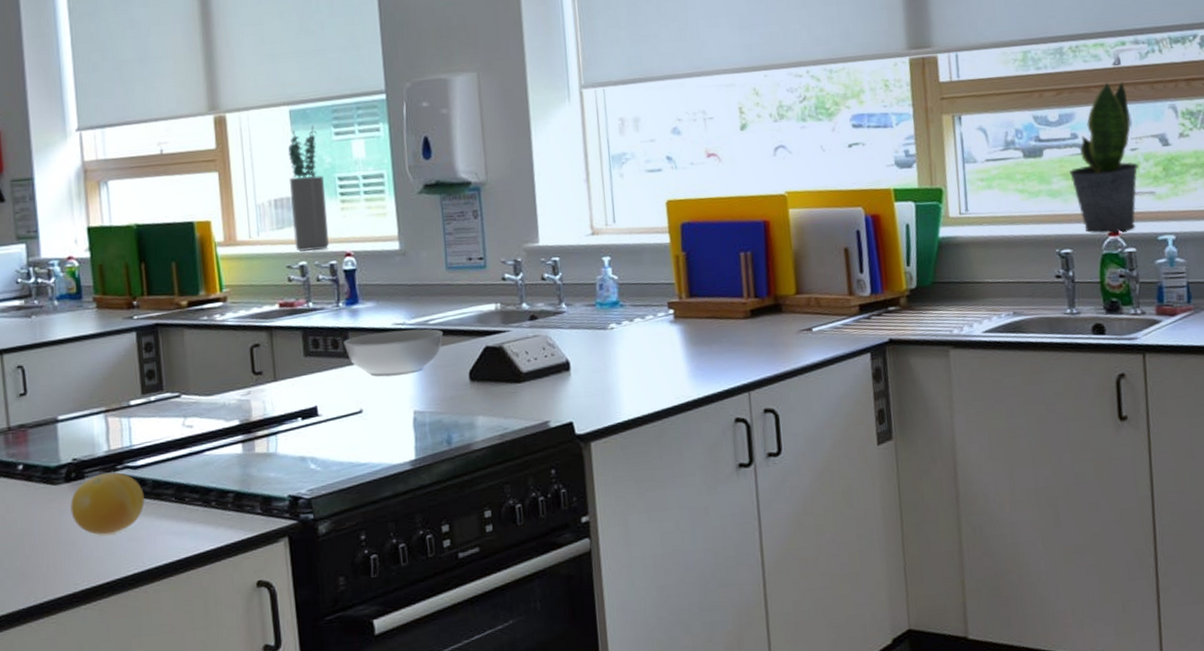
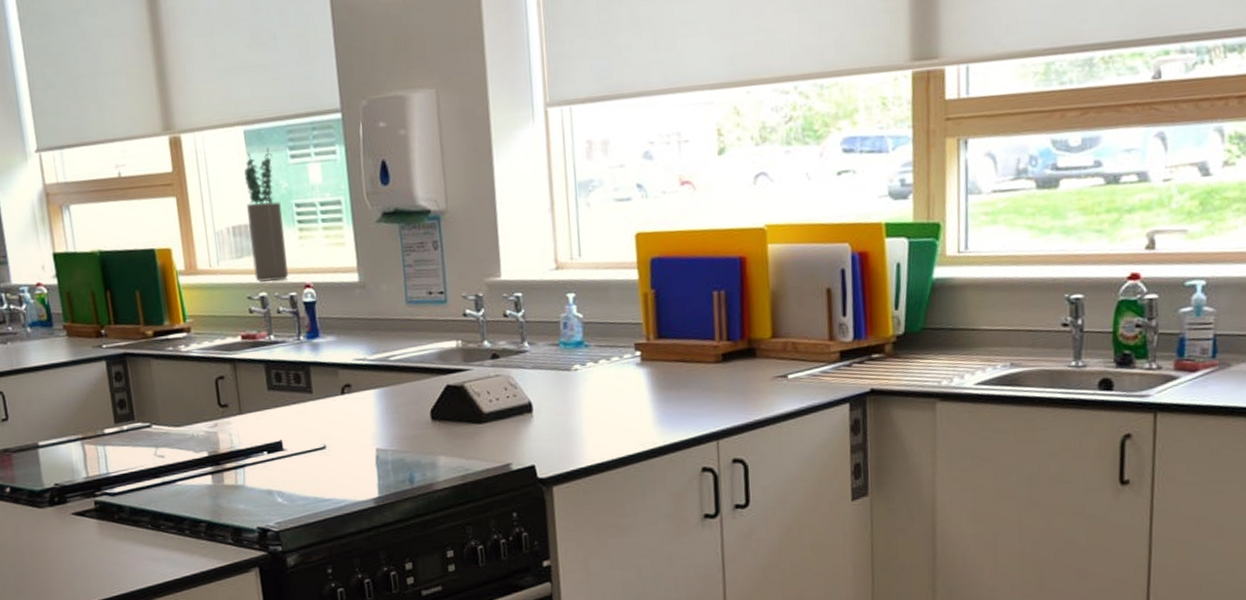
fruit: present [70,472,146,535] -> none [55,498,124,558]
bowl: present [343,329,444,377] -> none [305,365,405,414]
potted plant: present [1069,81,1140,235] -> none [1088,98,1172,279]

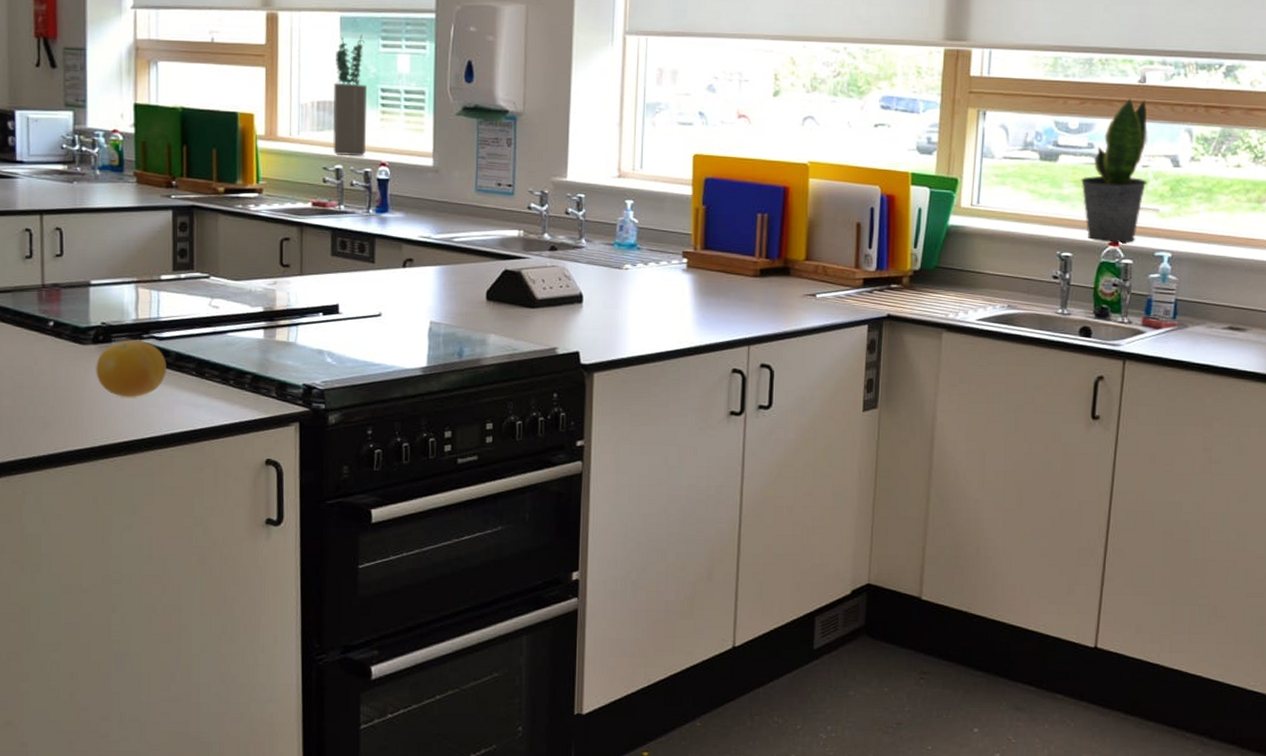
fruit: none [55,498,124,558] -> present [96,340,168,398]
potted plant: none [1088,98,1172,279] -> present [1081,97,1148,244]

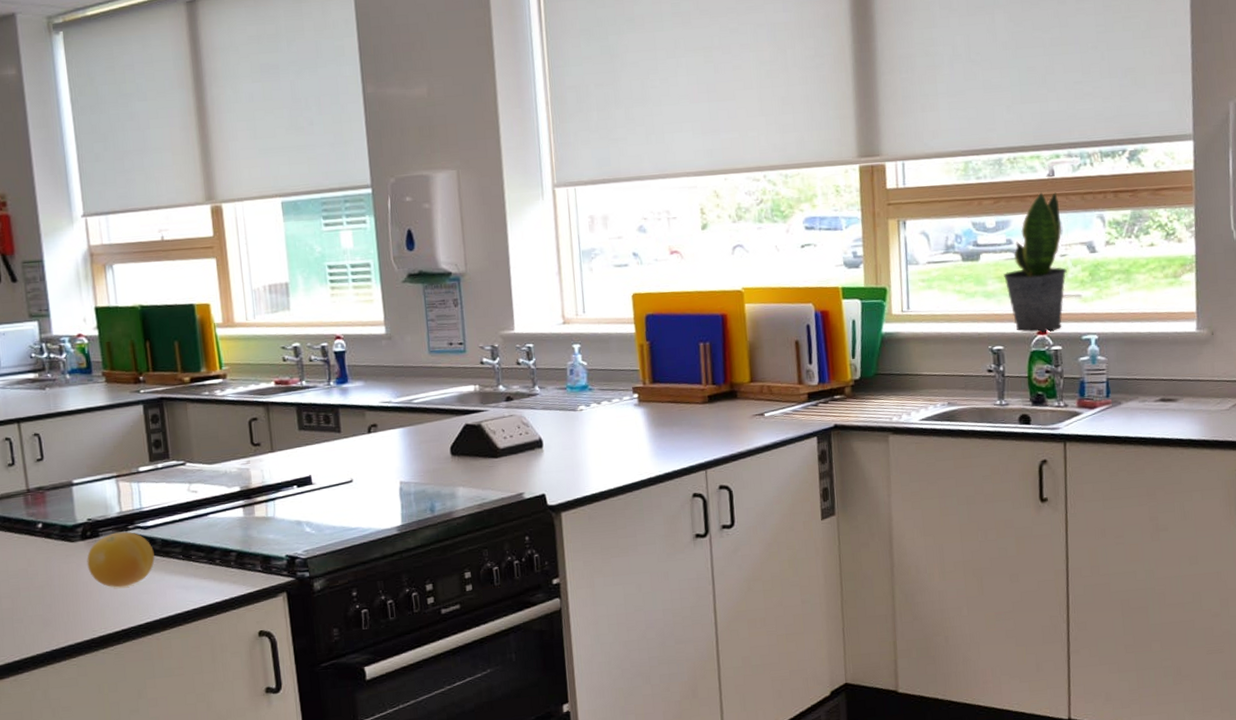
vase: present [332,35,368,156] -> none [281,217,320,334]

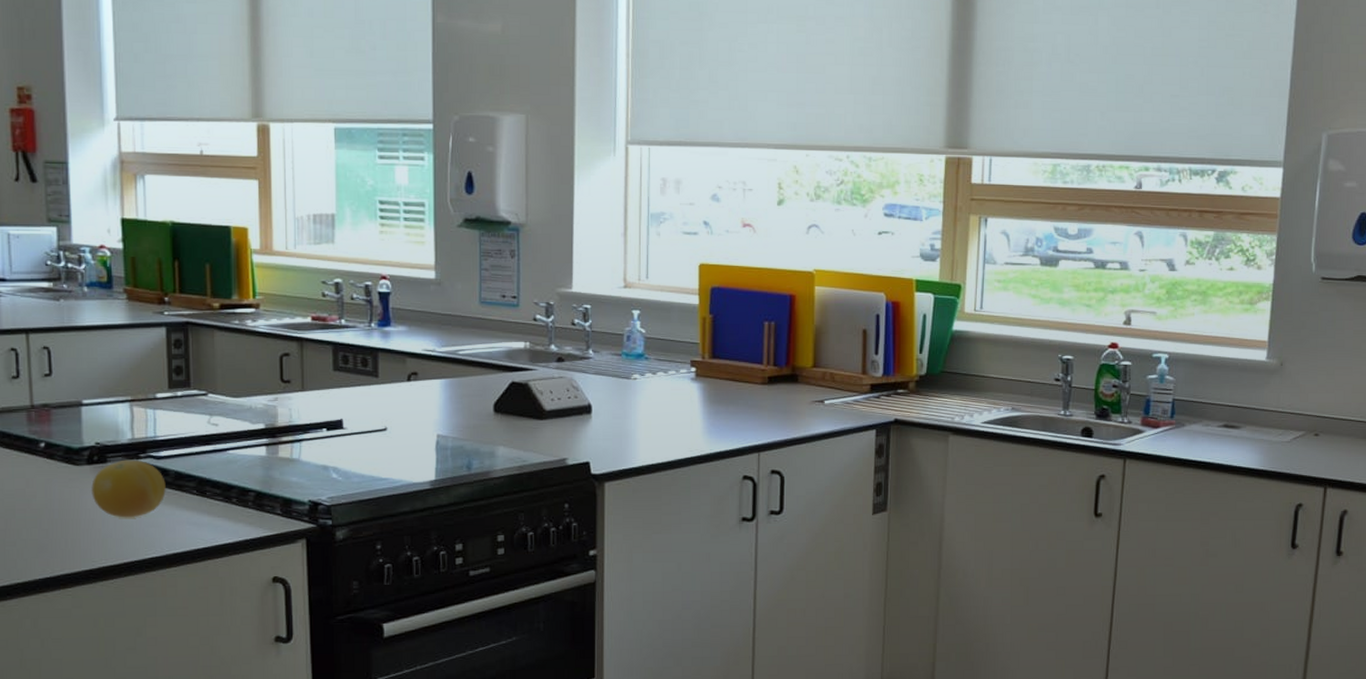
potted plant: present [1003,191,1068,334] -> none [1081,203,1145,346]

